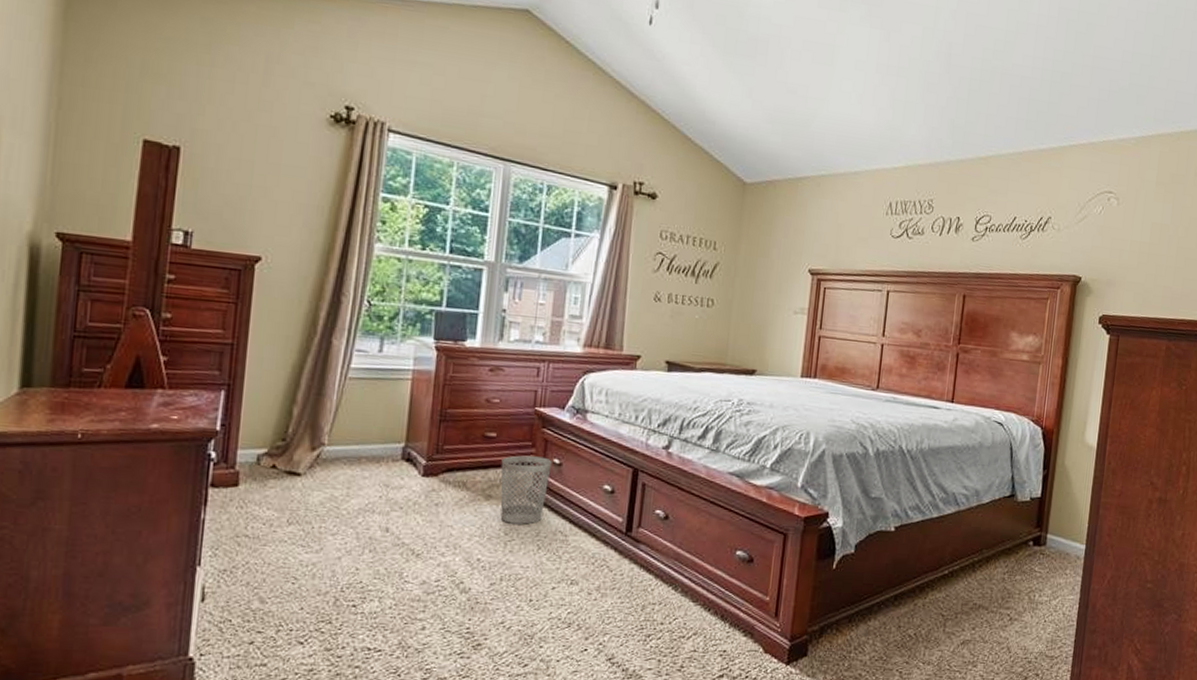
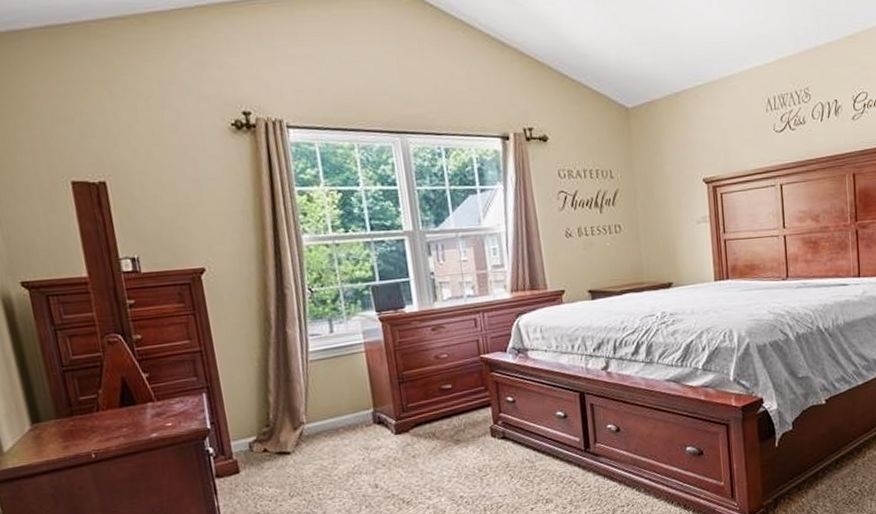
wastebasket: present [500,455,552,524] -> none [461,397,508,461]

